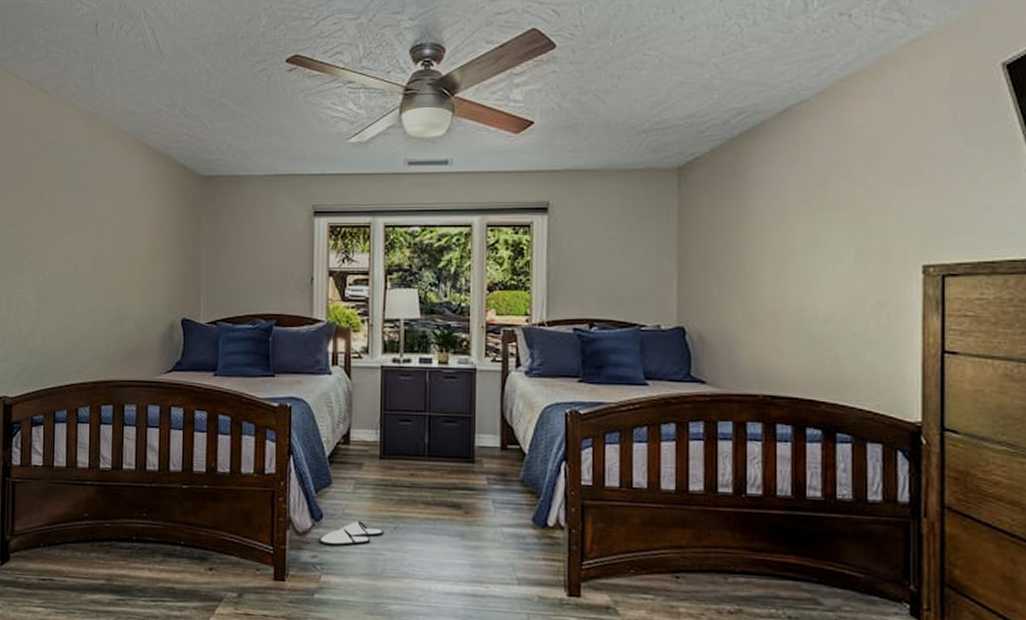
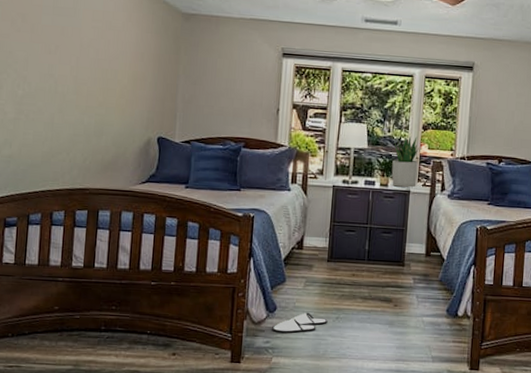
planter: none [452,300,484,364] -> present [391,136,419,188]

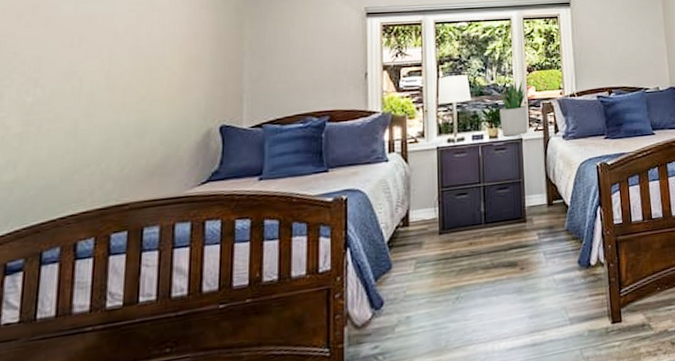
slippers: present [272,312,328,334] -> none [380,299,446,333]

